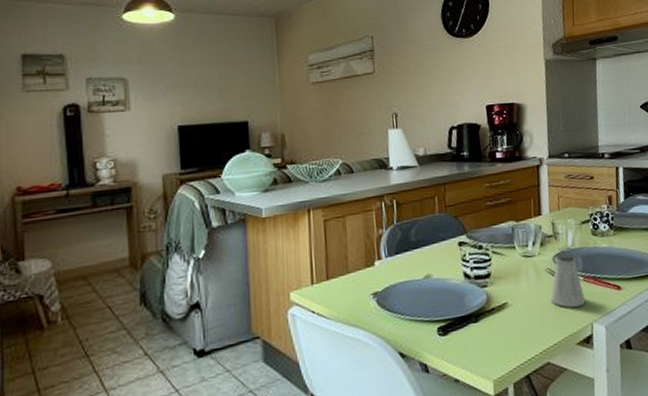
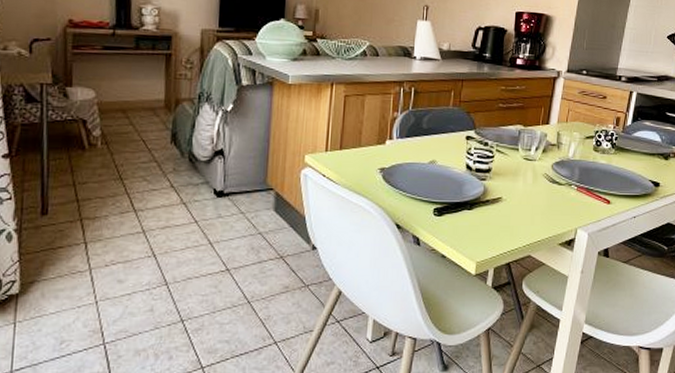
saltshaker: present [550,252,586,308] -> none [543,162,575,212]

